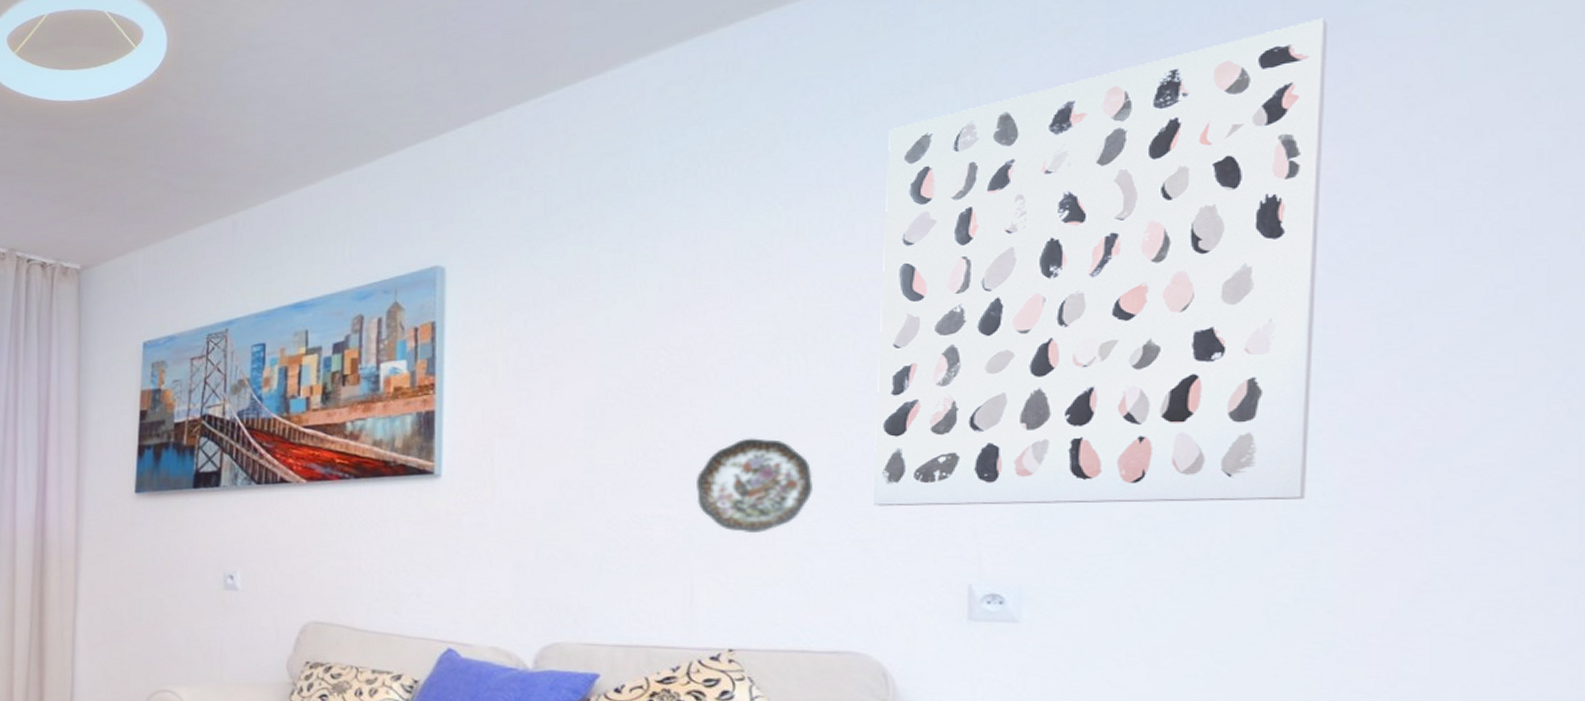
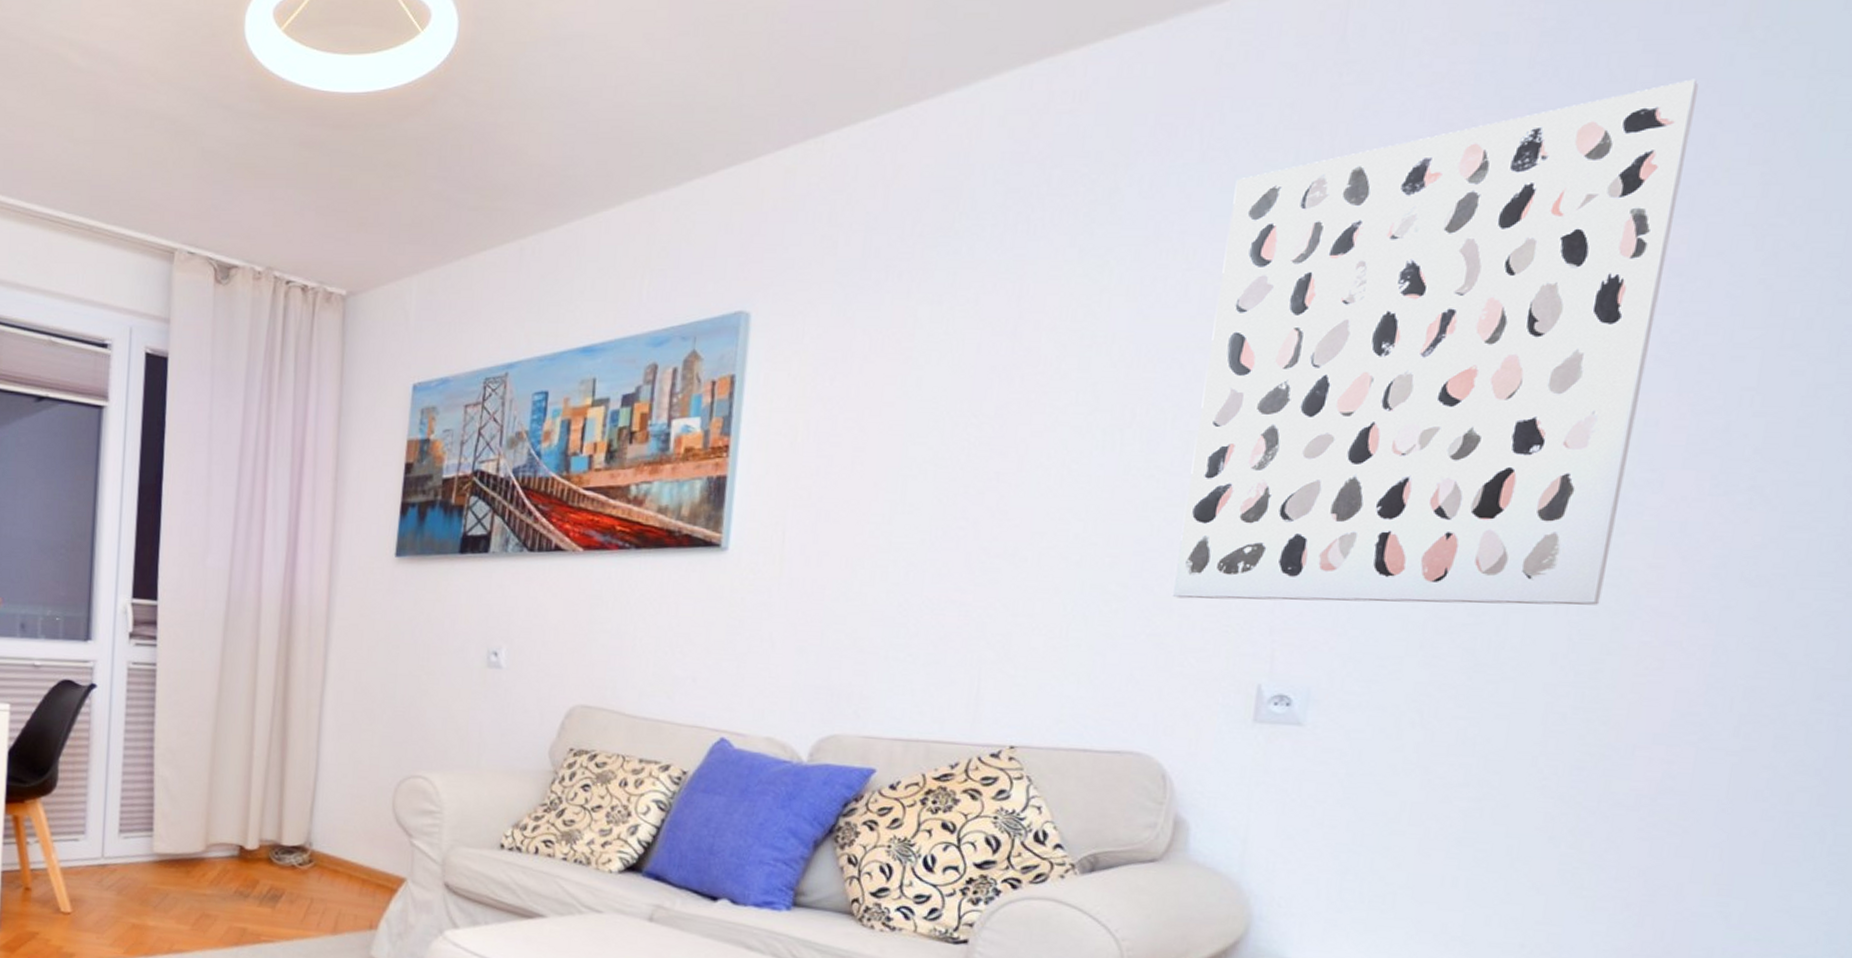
decorative plate: present [695,438,814,534] -> none [993,519,1115,623]

